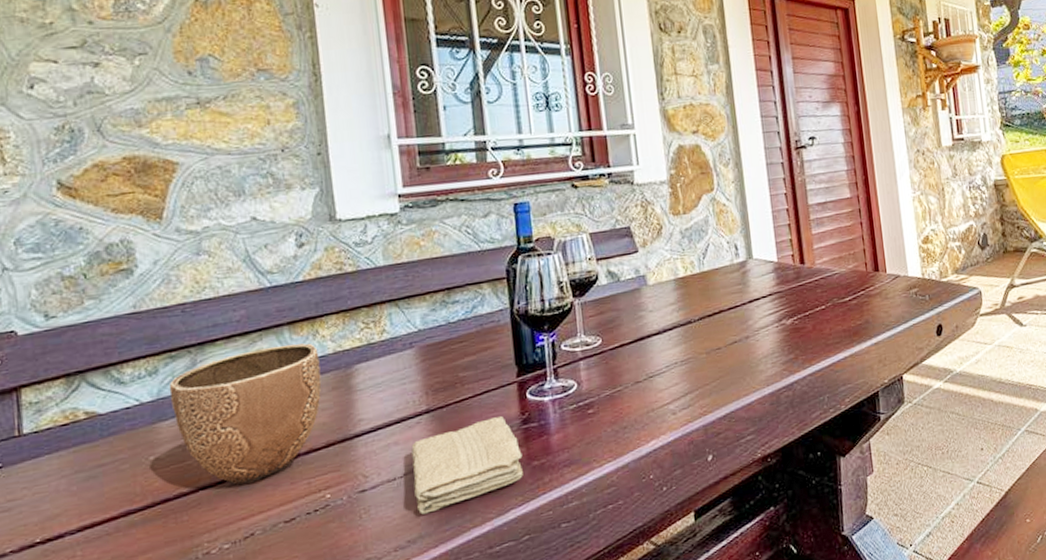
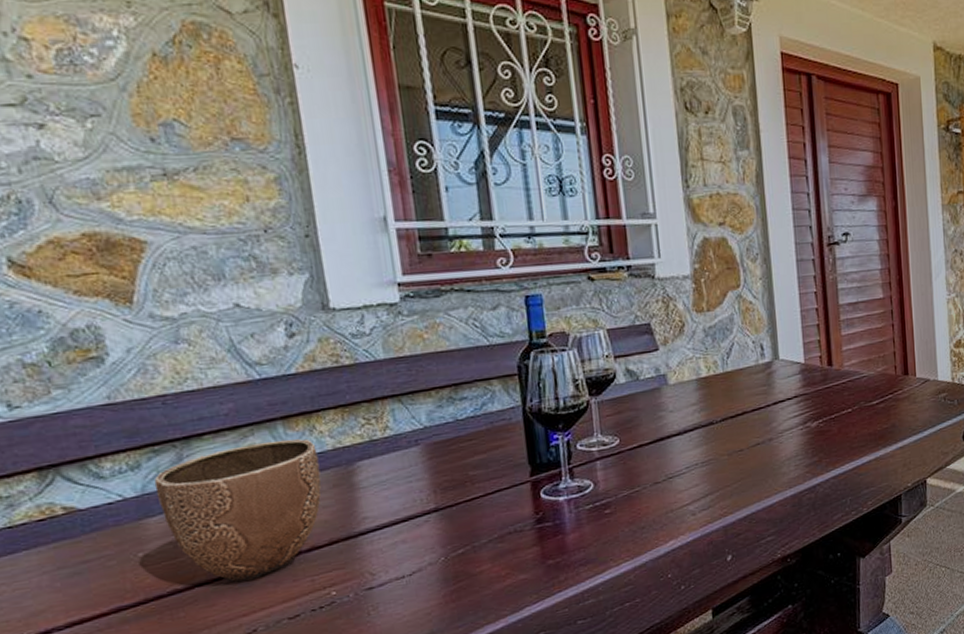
washcloth: present [411,415,523,515] -> none [420,514,538,612]

